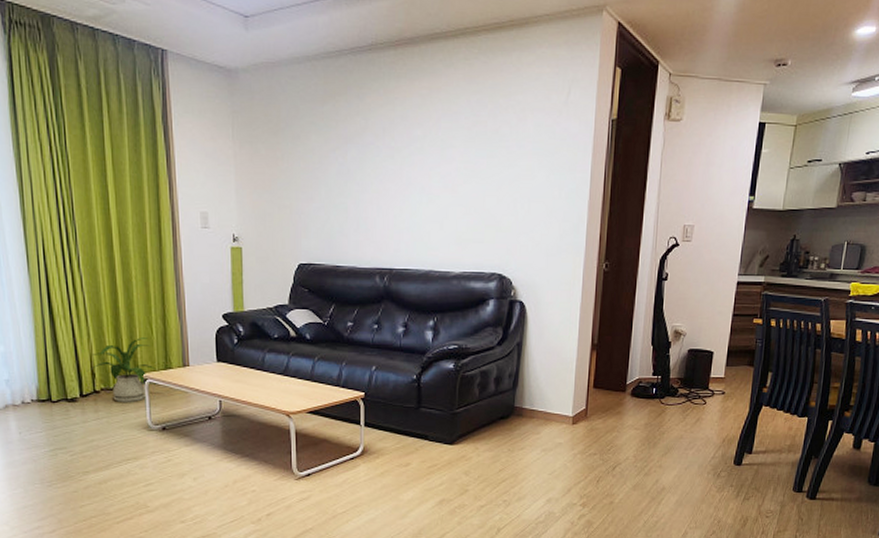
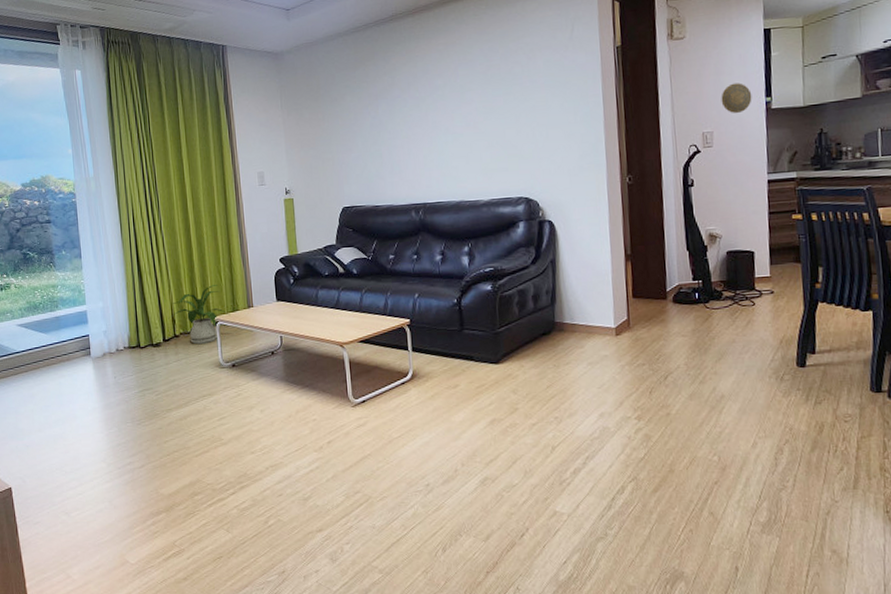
decorative plate: none [706,177,737,210] -> present [721,83,752,114]

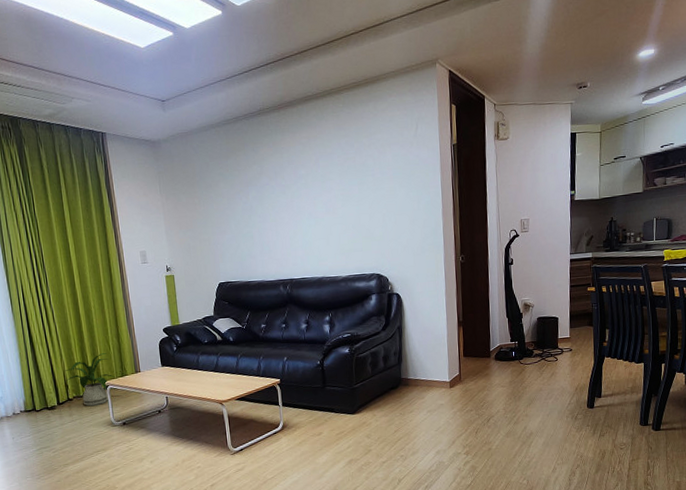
decorative plate: present [721,83,752,114] -> none [536,178,560,204]

